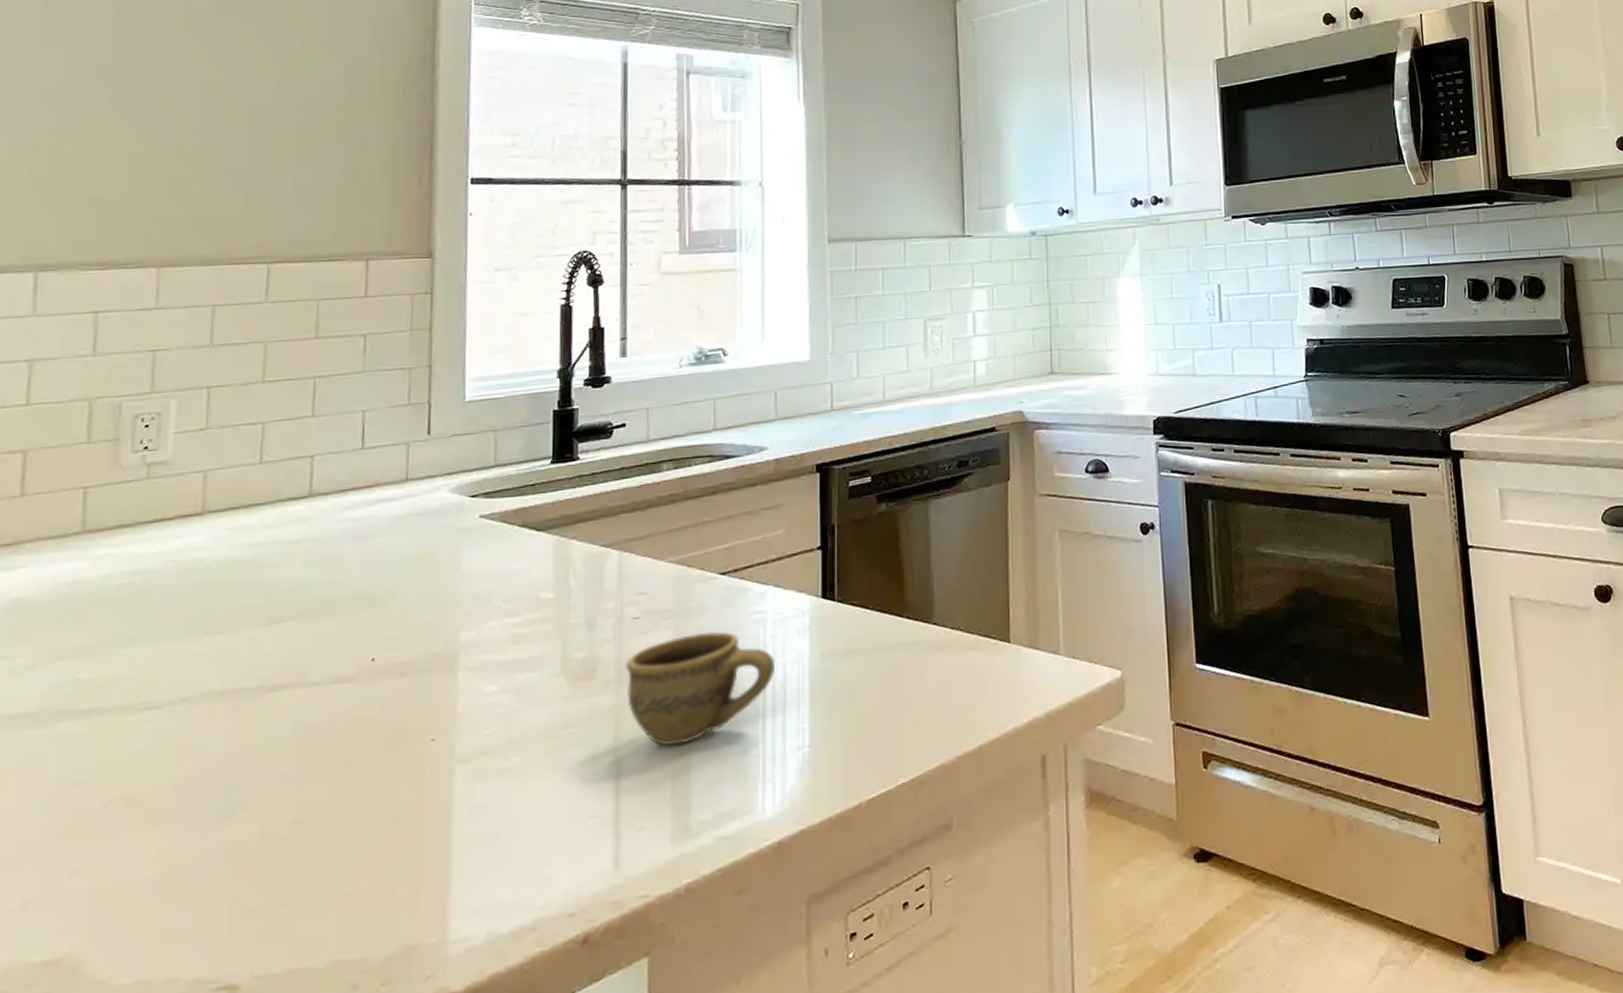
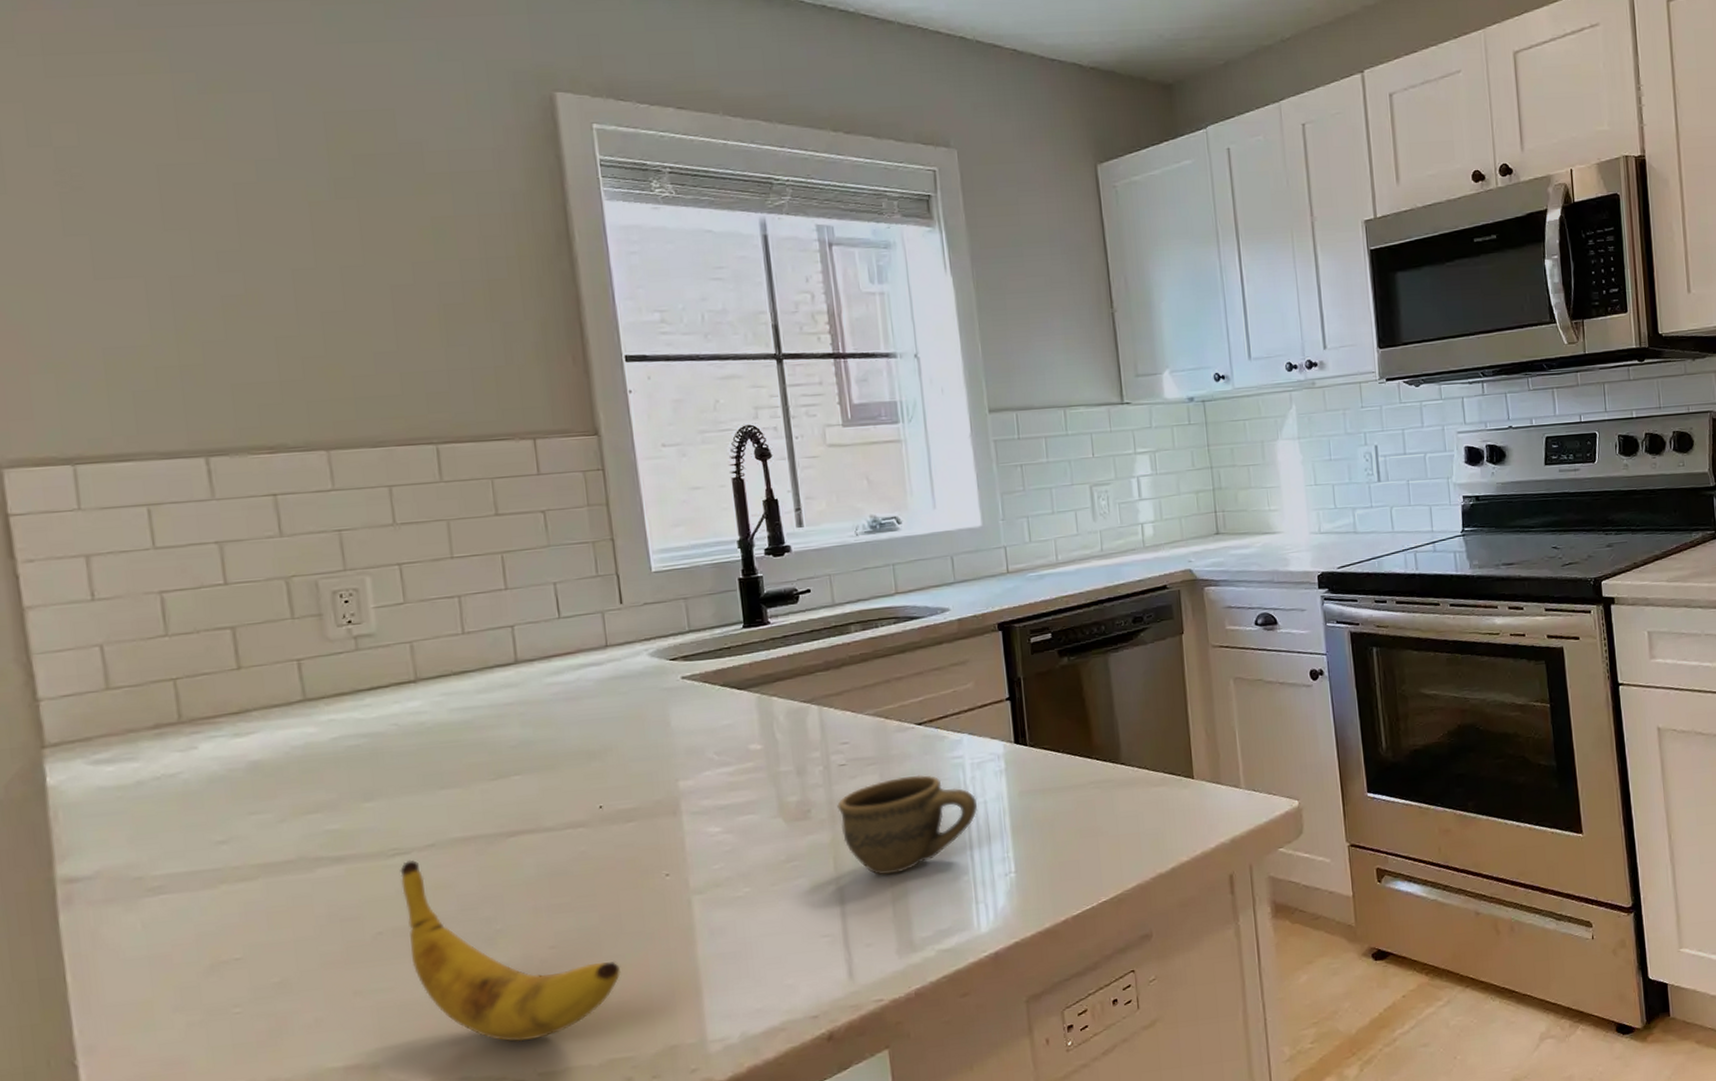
banana: none [140,715,365,937] -> present [400,859,620,1042]

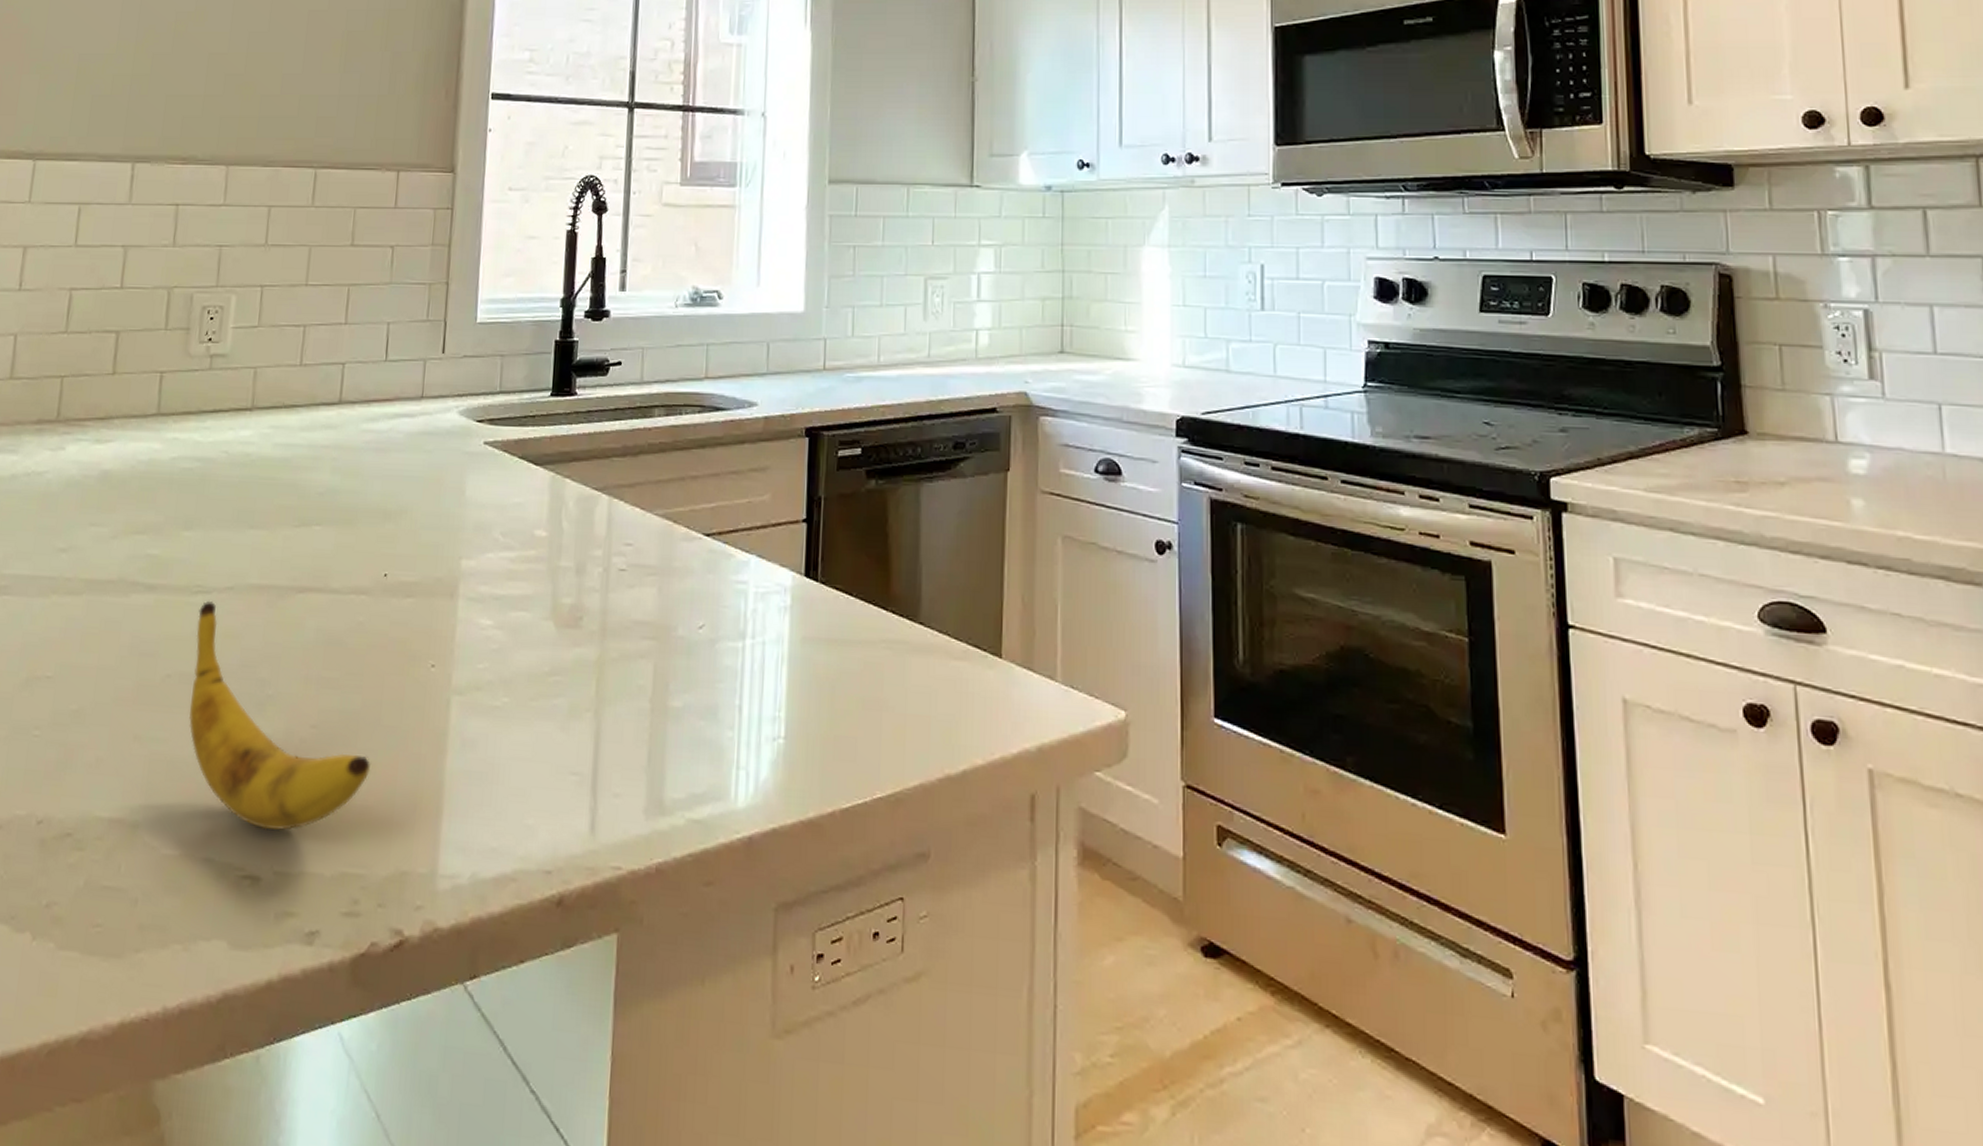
cup: present [837,774,977,875] -> none [610,596,754,712]

